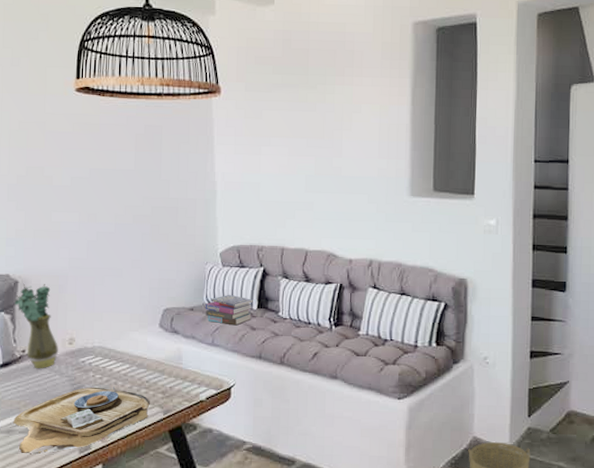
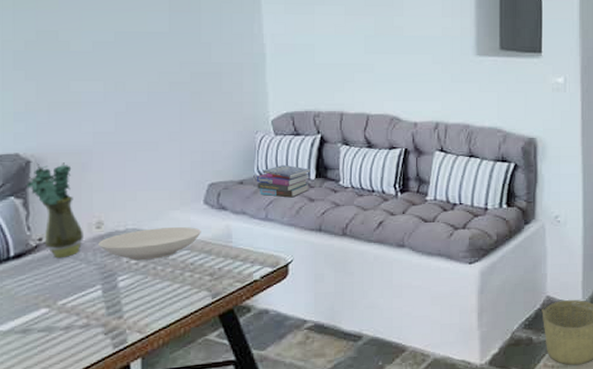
tray: present [13,386,150,454] -> none [30,271,196,354]
bowl: none [70,347,156,376] -> present [98,227,201,261]

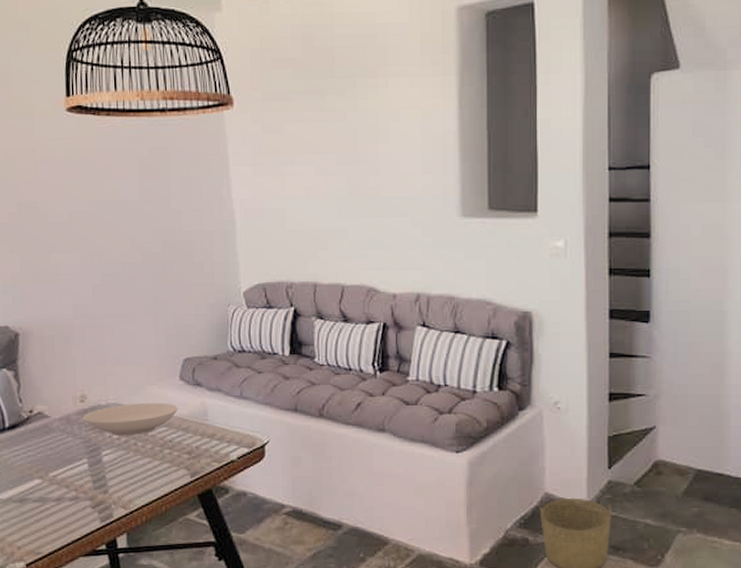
vase: present [27,162,83,258] -> none [16,335,69,430]
books: present [256,164,311,198] -> none [230,339,285,375]

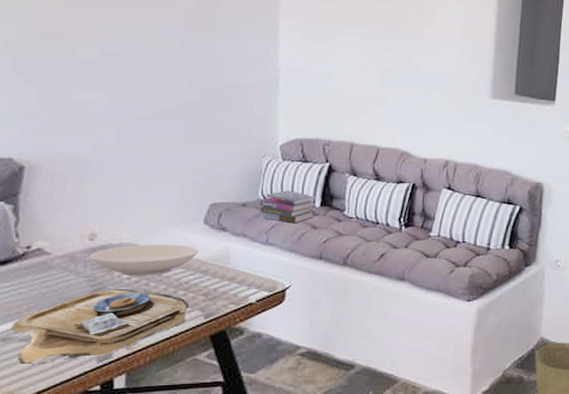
tray: none [26,447,175,524] -> present [11,288,189,364]
books: none [230,339,285,375] -> present [259,190,316,224]

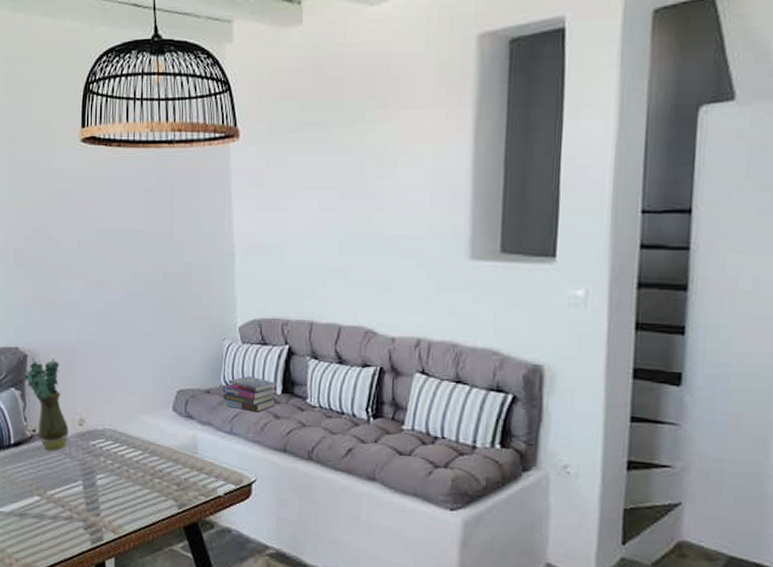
tray: present [11,288,189,364] -> none [26,473,164,541]
vase: none [18,169,75,267] -> present [24,357,68,450]
bowl: present [90,244,199,276] -> none [81,430,170,462]

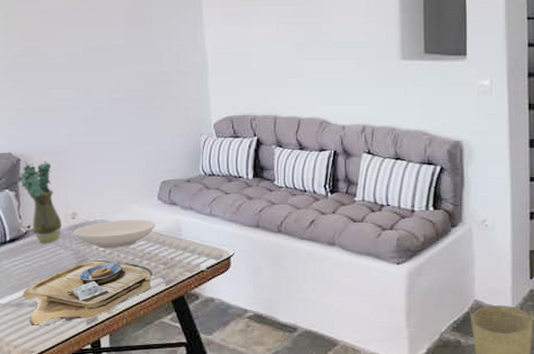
tray: none [26,473,164,541] -> present [23,258,152,326]
bowl: none [81,430,170,462] -> present [74,220,156,249]
books: present [222,375,277,413] -> none [201,164,249,196]

